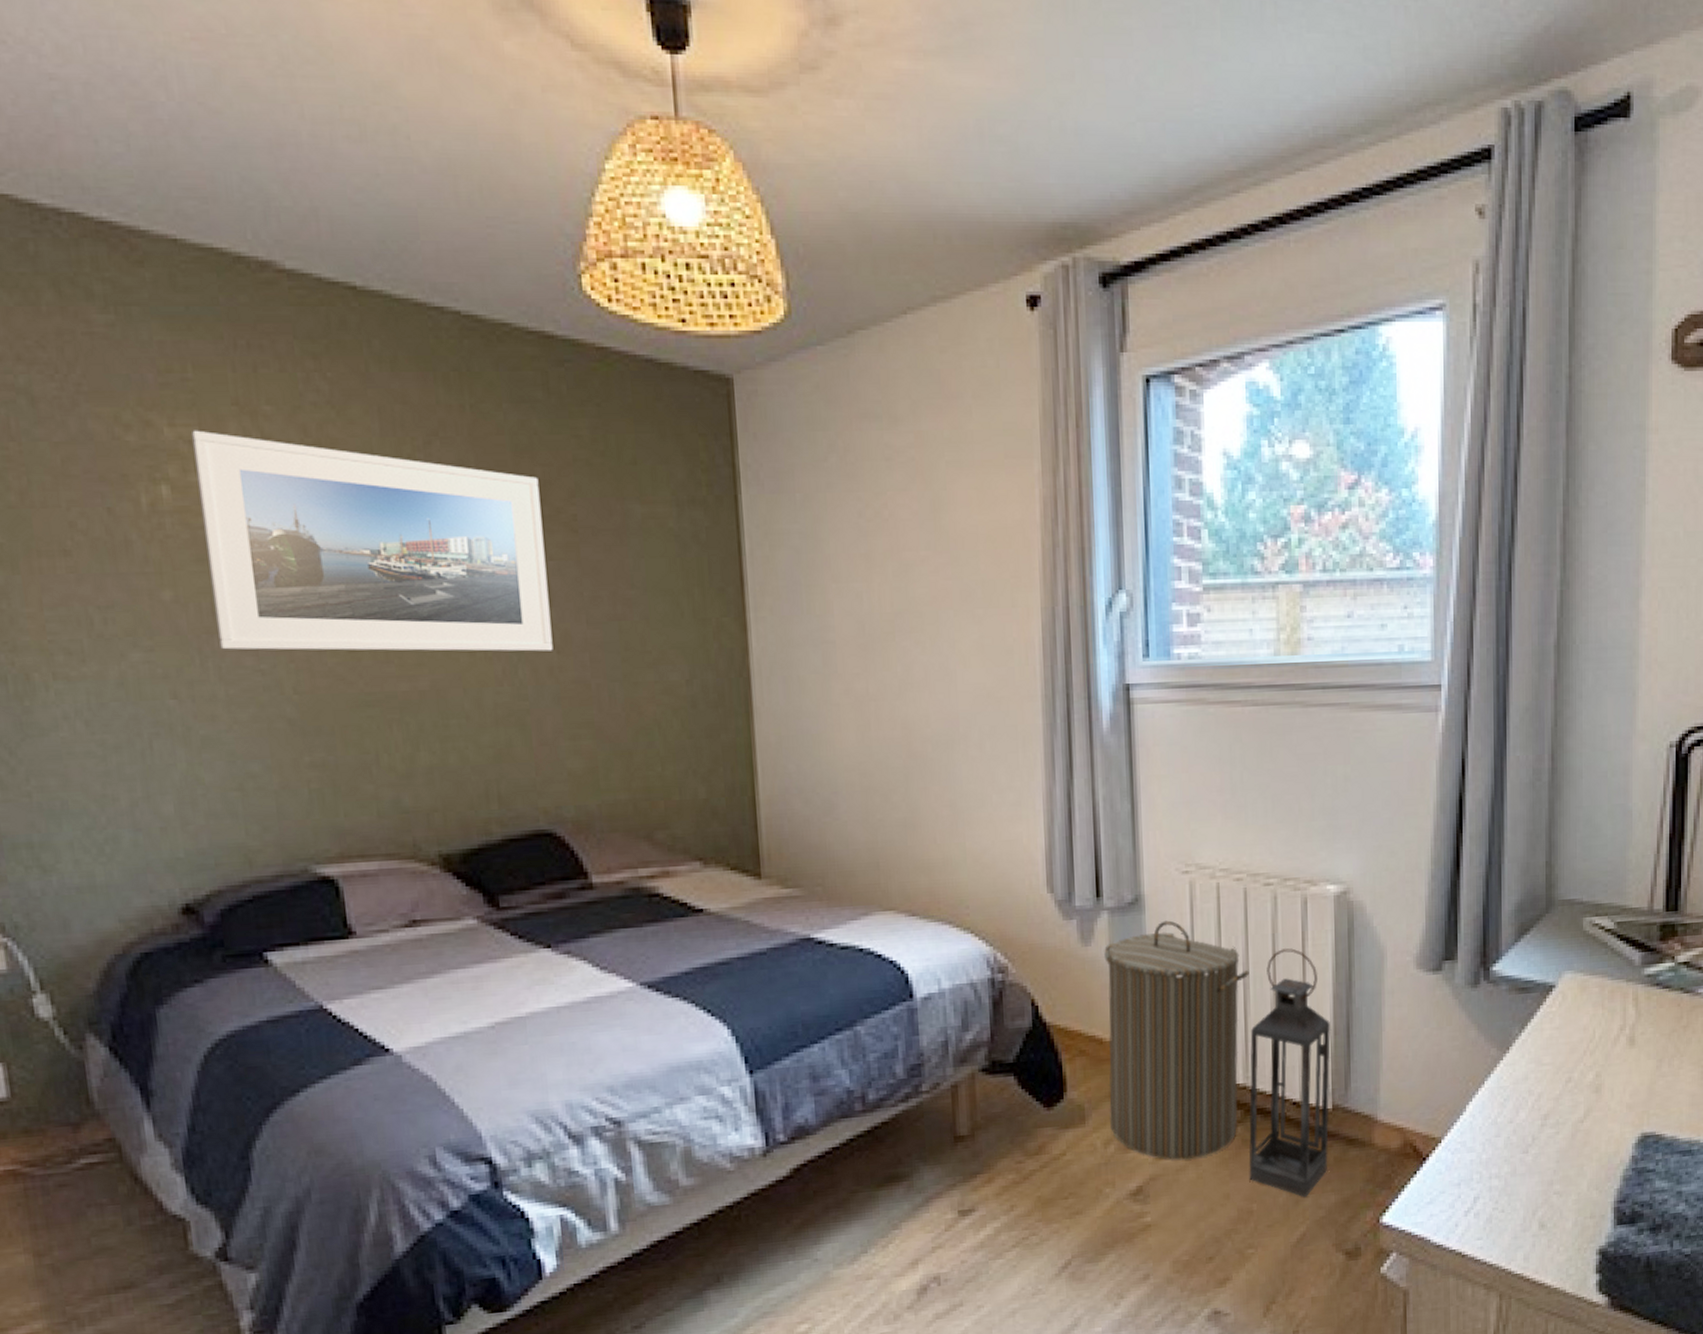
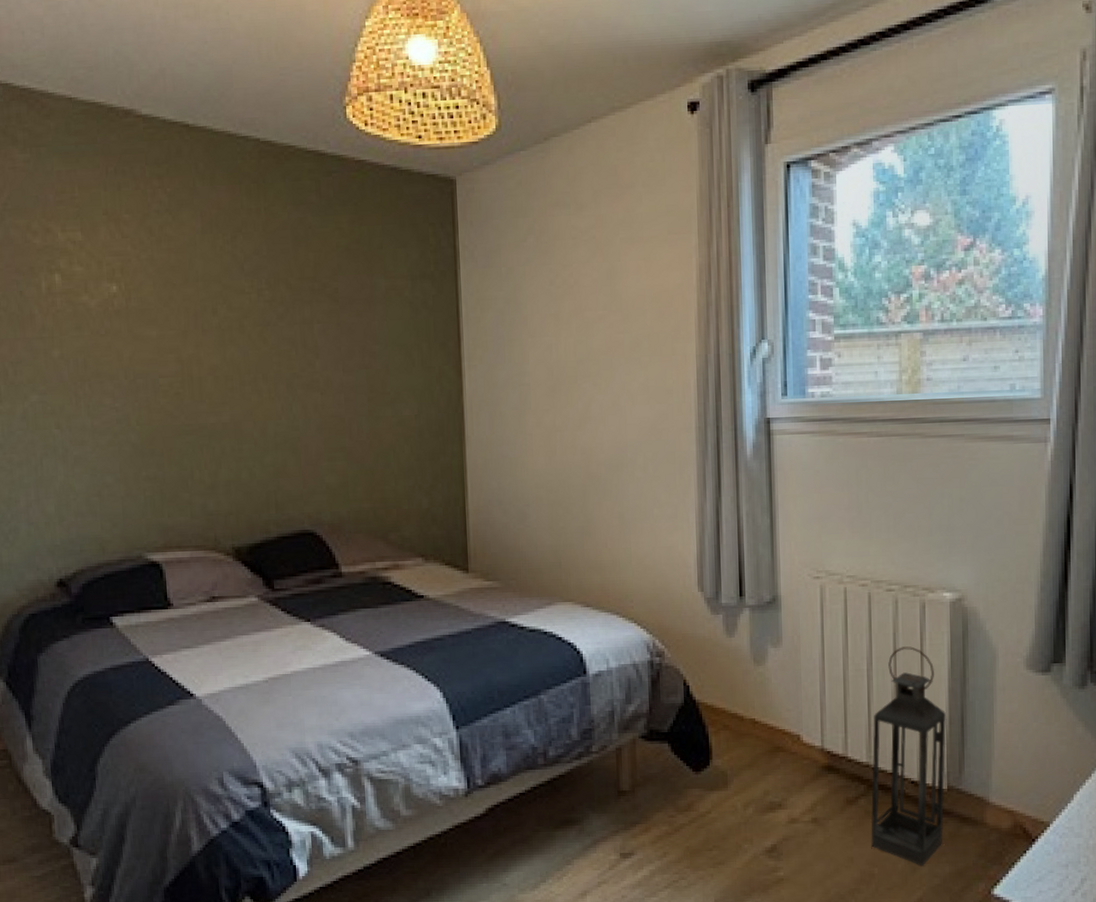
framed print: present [190,430,553,652] -> none [75,233,318,393]
laundry hamper: present [1104,920,1249,1159] -> none [746,618,873,824]

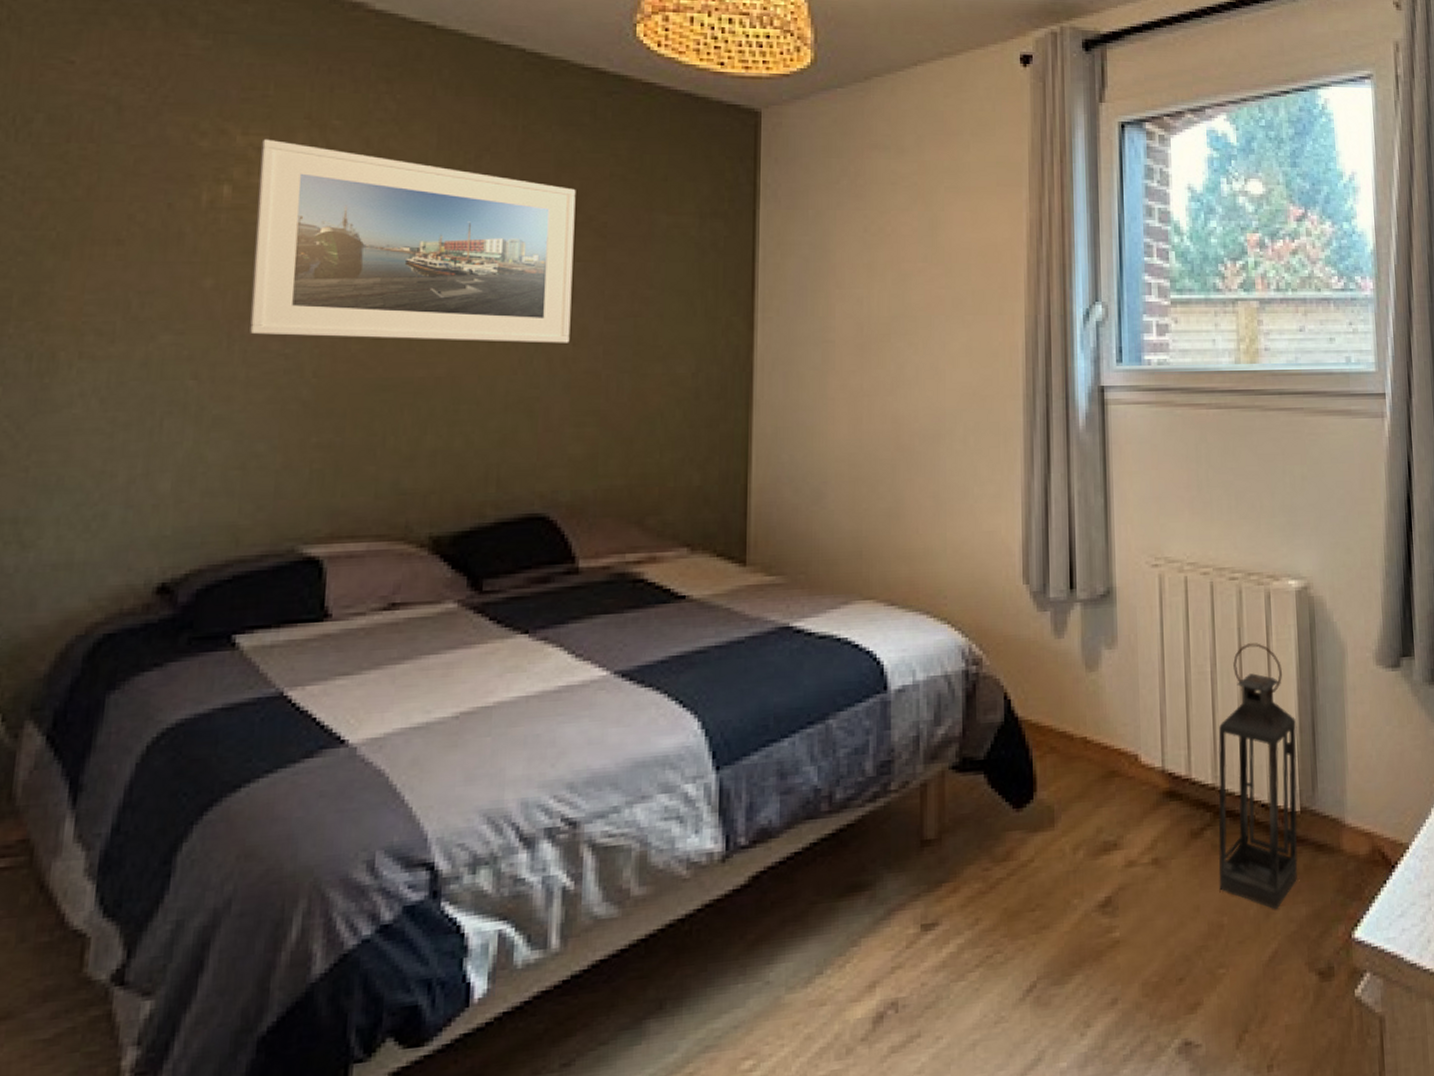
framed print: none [75,233,318,393] -> present [250,138,576,344]

